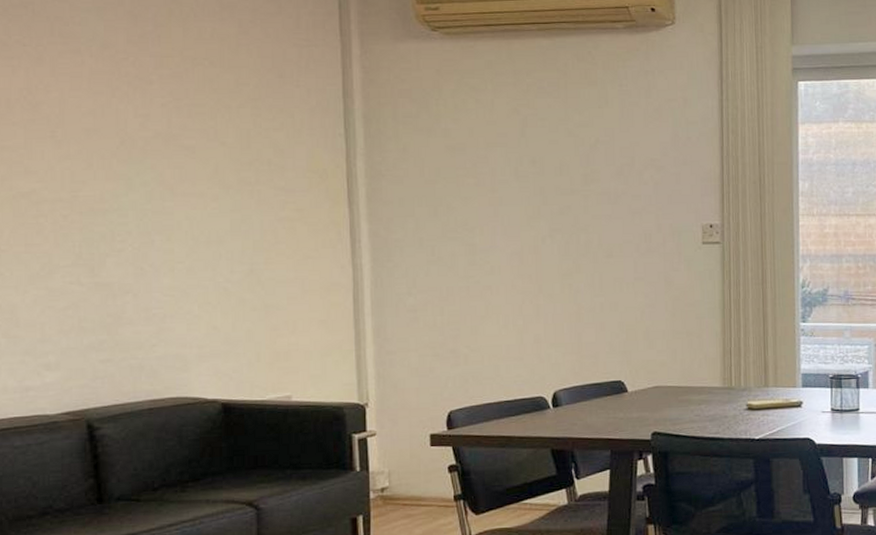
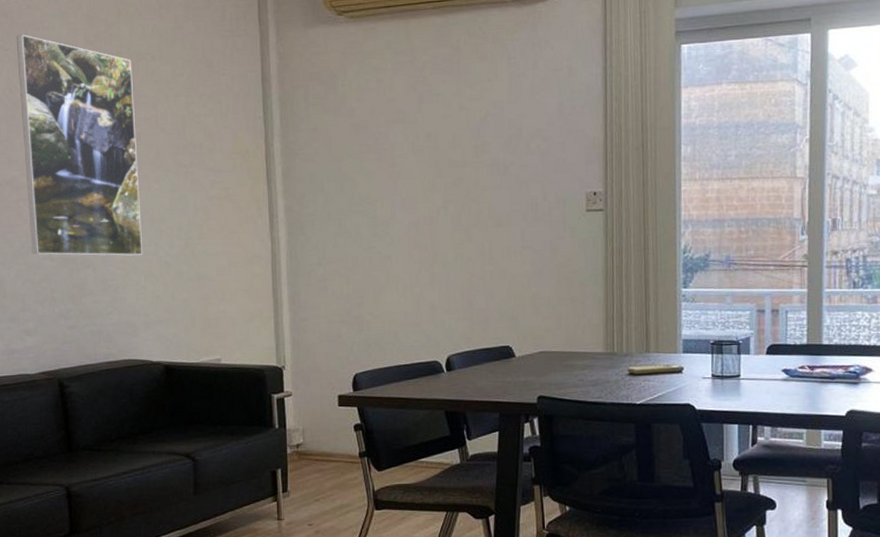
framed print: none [38,29,196,281] -> present [16,34,142,256]

